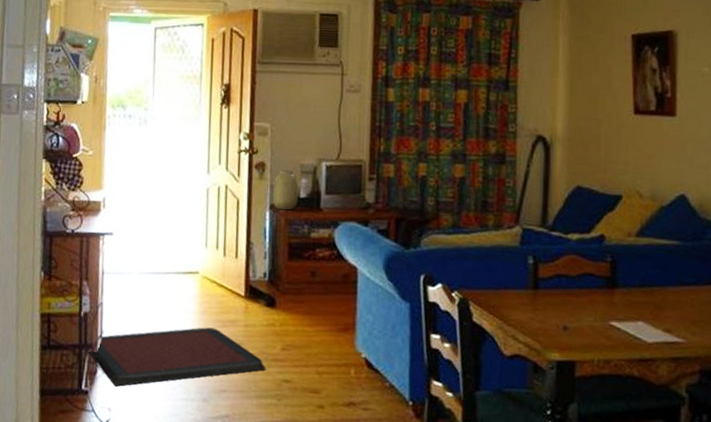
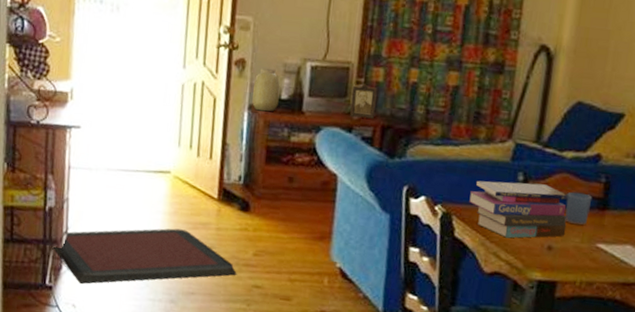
photo frame: none [365,180,389,212] -> present [350,84,377,119]
books: none [484,265,579,321] -> present [469,180,568,238]
mug: none [576,272,601,305] -> present [565,192,593,226]

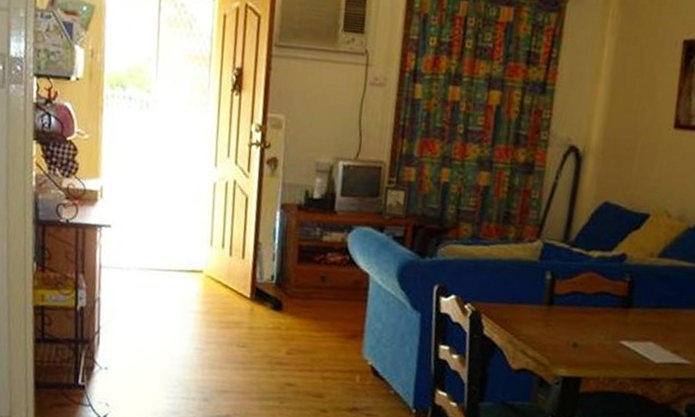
doormat: present [51,228,237,284] -> none [83,327,270,383]
vase: present [252,67,280,112] -> none [284,166,313,211]
books: present [469,180,568,238] -> none [498,279,594,336]
mug: present [565,192,593,226] -> none [590,290,617,323]

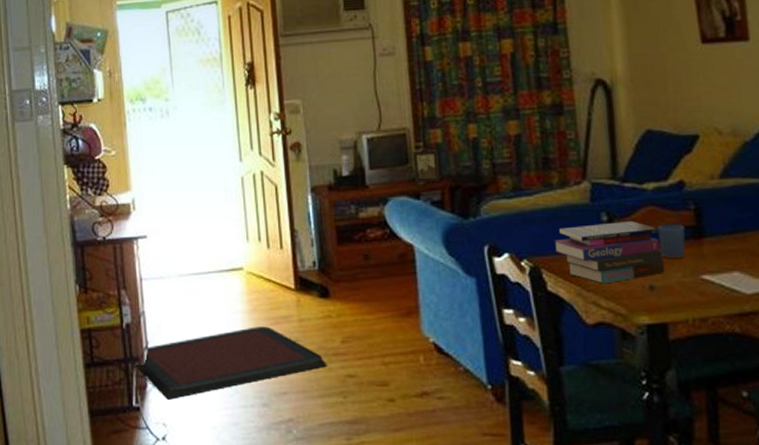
doormat: none [83,327,270,383] -> present [133,326,327,400]
books: none [498,279,594,336] -> present [555,221,665,284]
mug: none [590,290,617,323] -> present [657,224,686,259]

